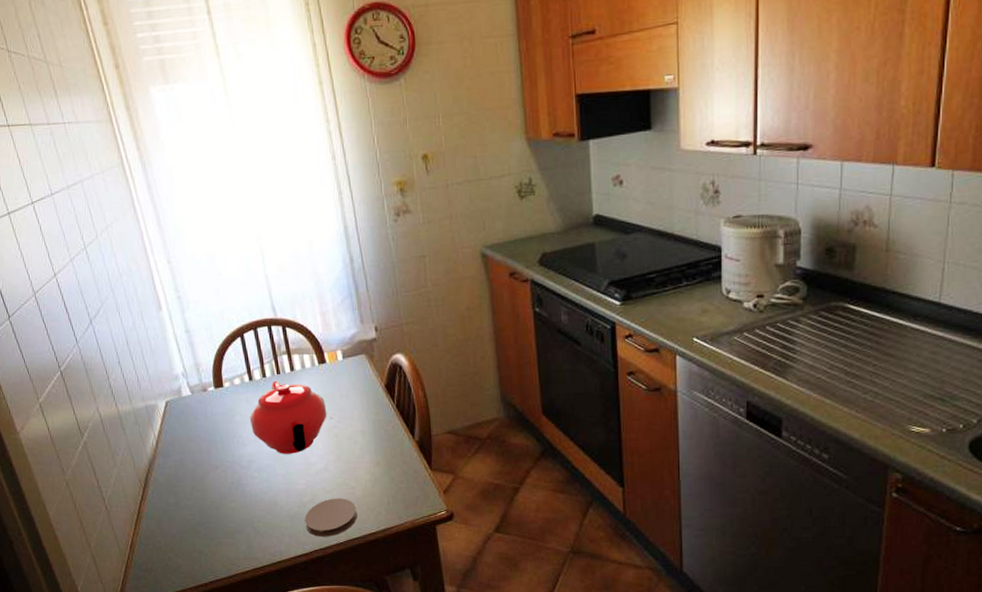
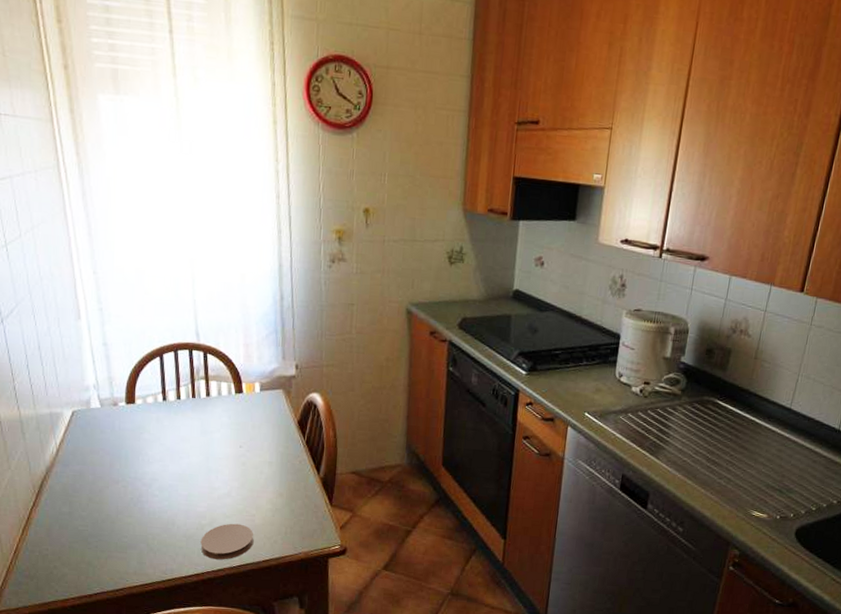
teapot: present [249,380,327,454] -> none [158,404,238,477]

